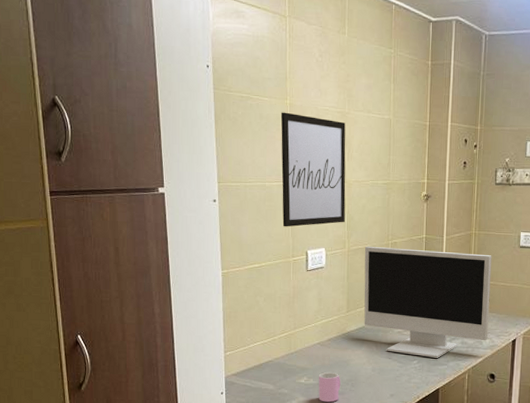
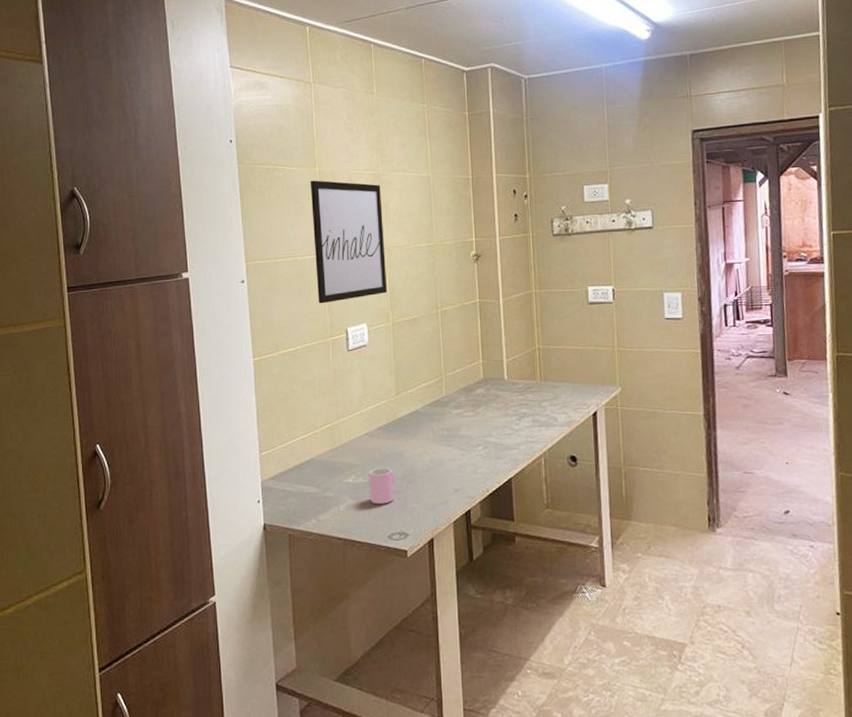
monitor: present [364,246,492,358] -> none [412,315,563,442]

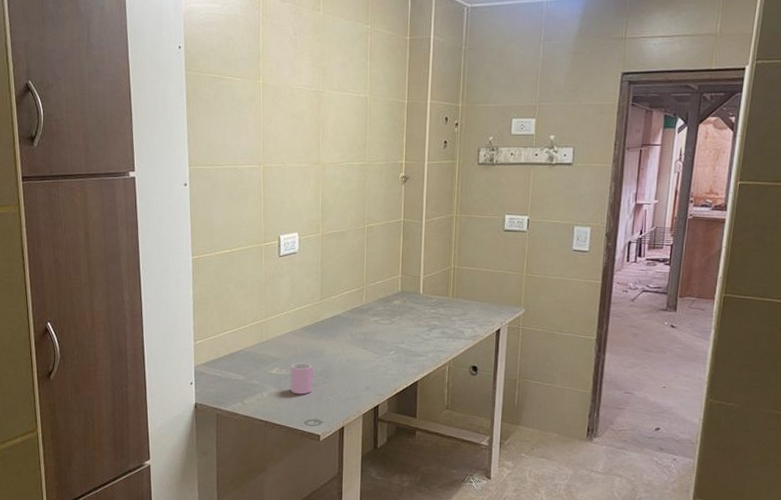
wall art: present [310,180,387,304] -> none [253,92,320,211]

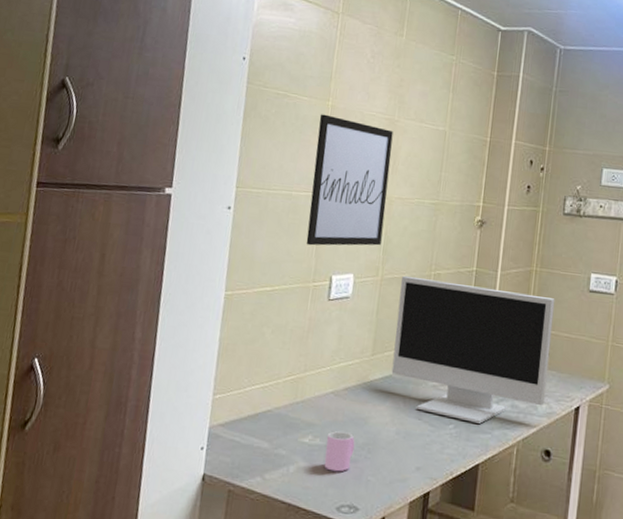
wall art: none [253,92,320,211] -> present [306,114,394,246]
monitor: none [338,230,475,349] -> present [391,275,555,424]

